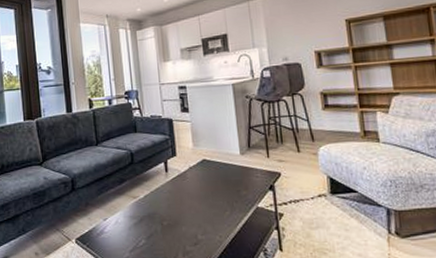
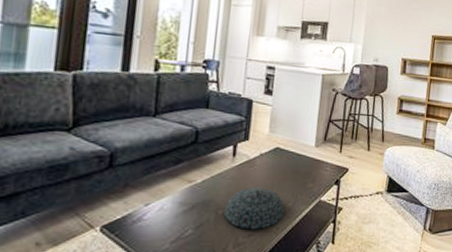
bowl: none [168,198,225,239] -> present [223,187,285,230]

